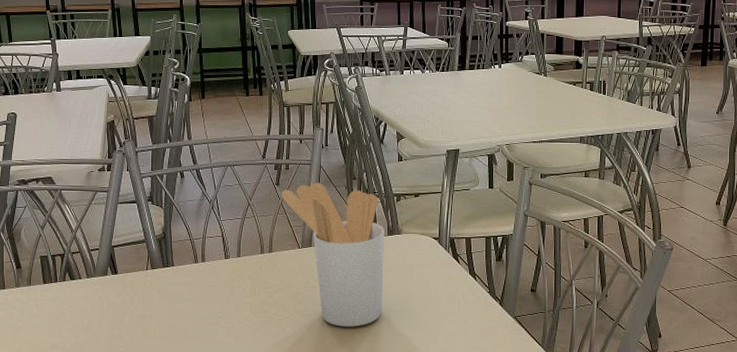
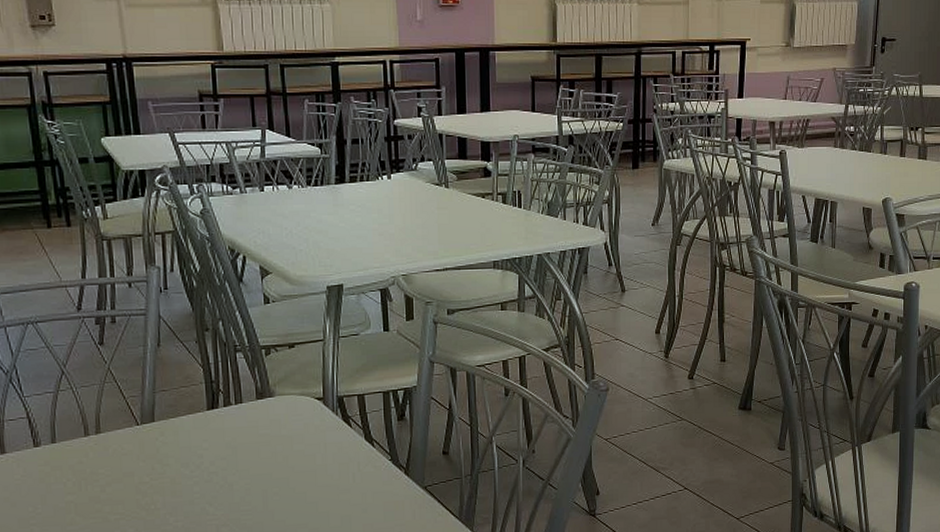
utensil holder: present [281,182,384,327] -> none [107,337,255,521]

